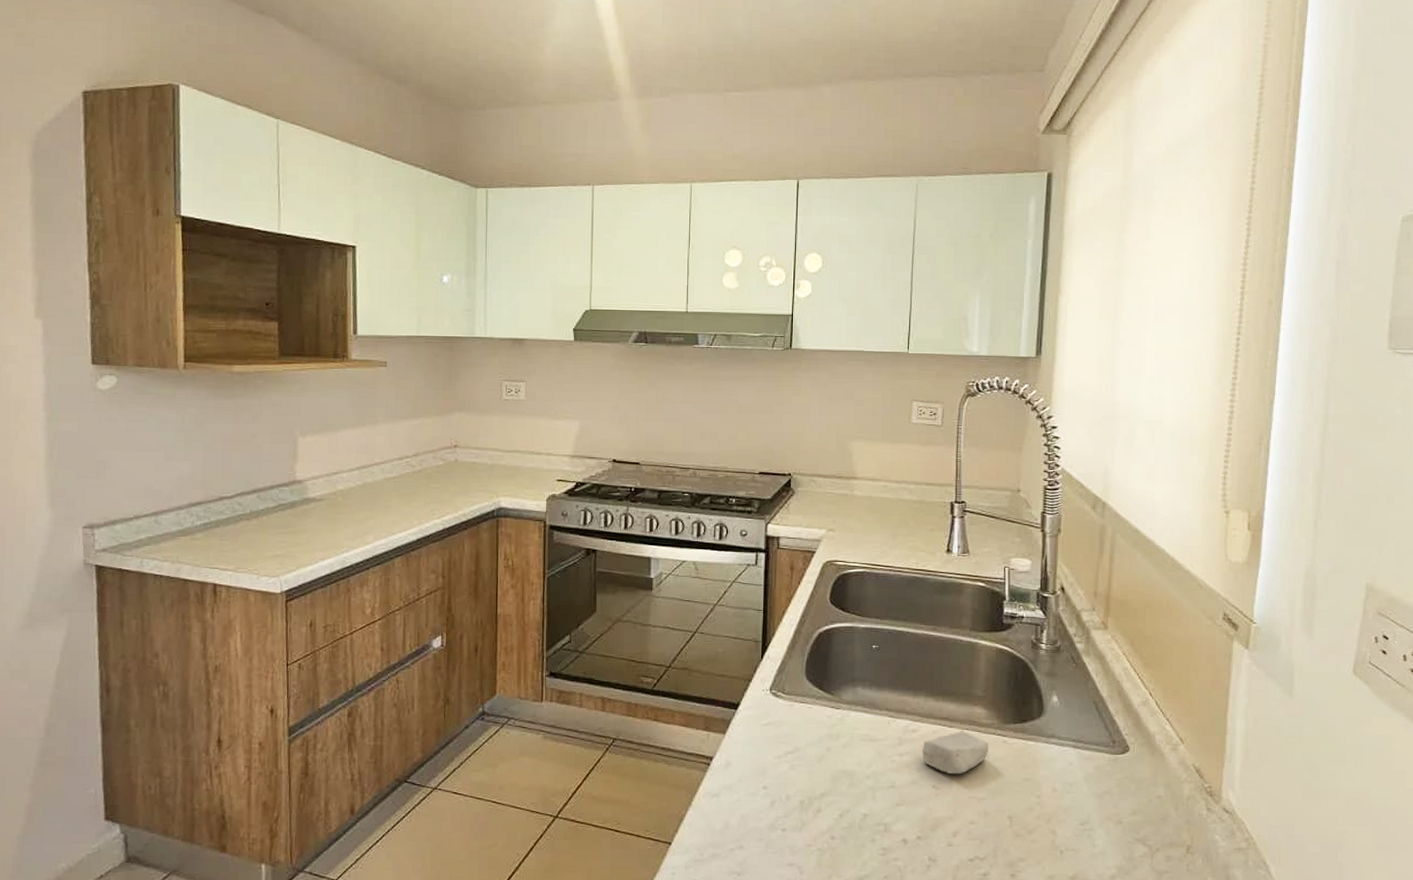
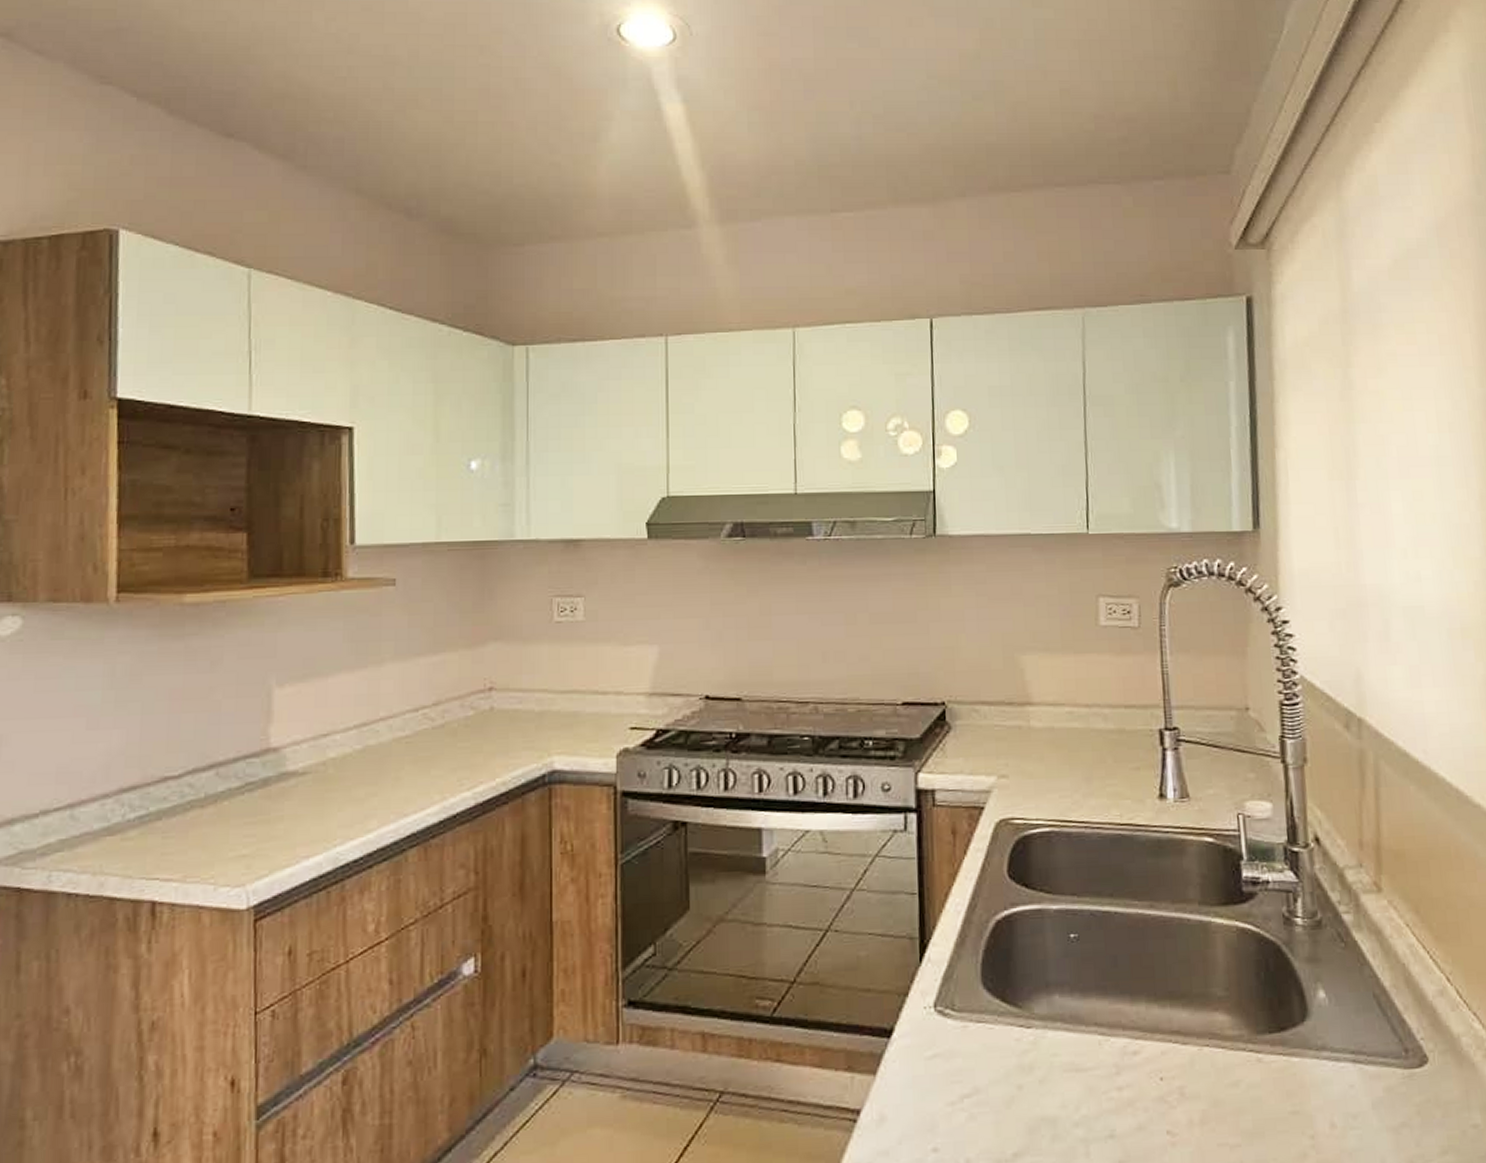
soap bar: present [921,731,989,775] -> none [1147,1048,1239,1113]

